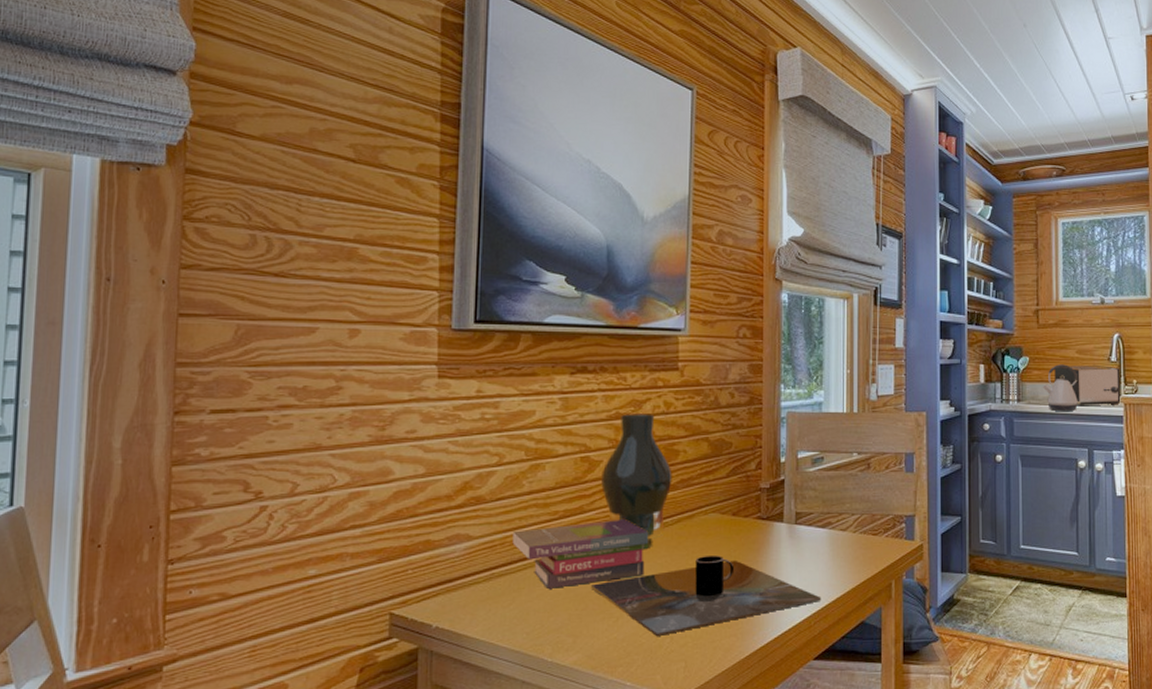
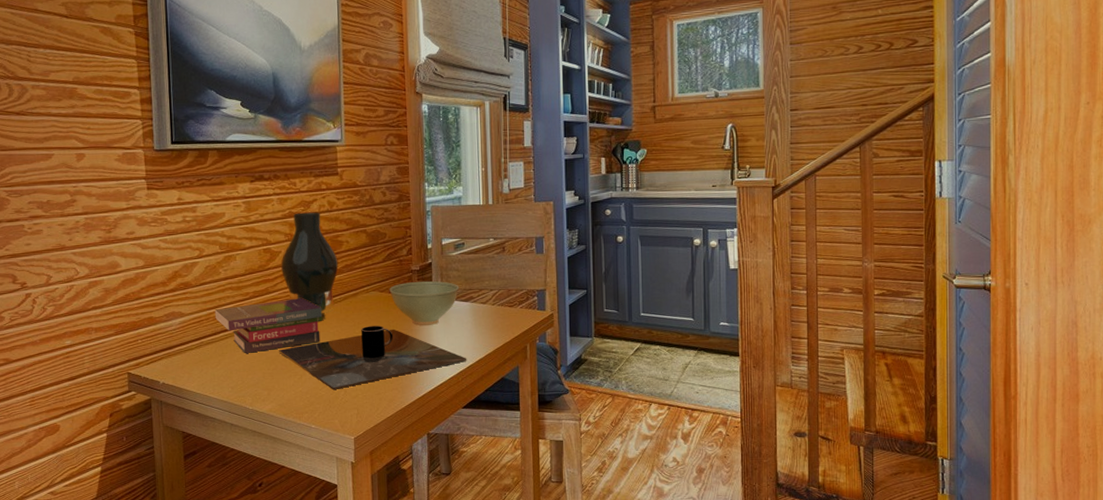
bowl: none [732,501,816,556] -> present [389,280,460,325]
kettle: present [1042,364,1081,412] -> none [659,154,696,197]
toaster: present [1054,364,1121,407] -> none [671,153,734,191]

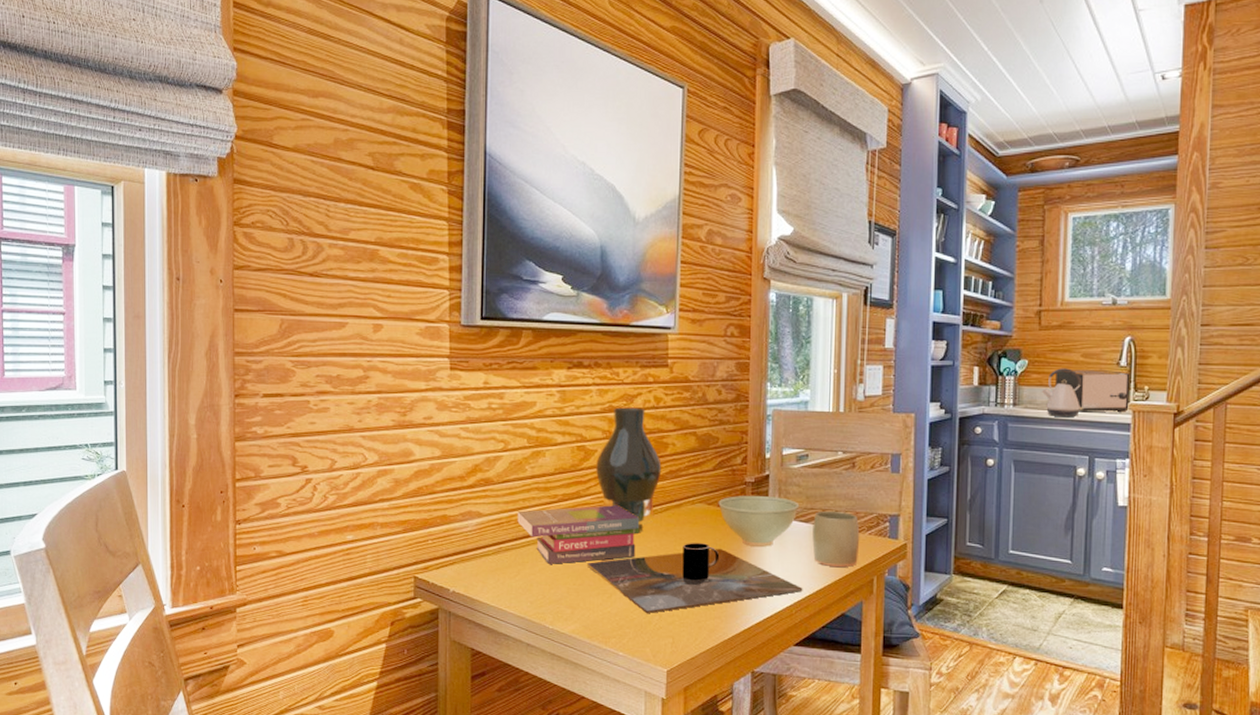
mug: none [472,289,513,338] -> present [812,510,860,567]
kettle: none [659,154,696,197] -> present [1041,368,1083,418]
toaster: none [671,153,734,191] -> present [1055,369,1130,413]

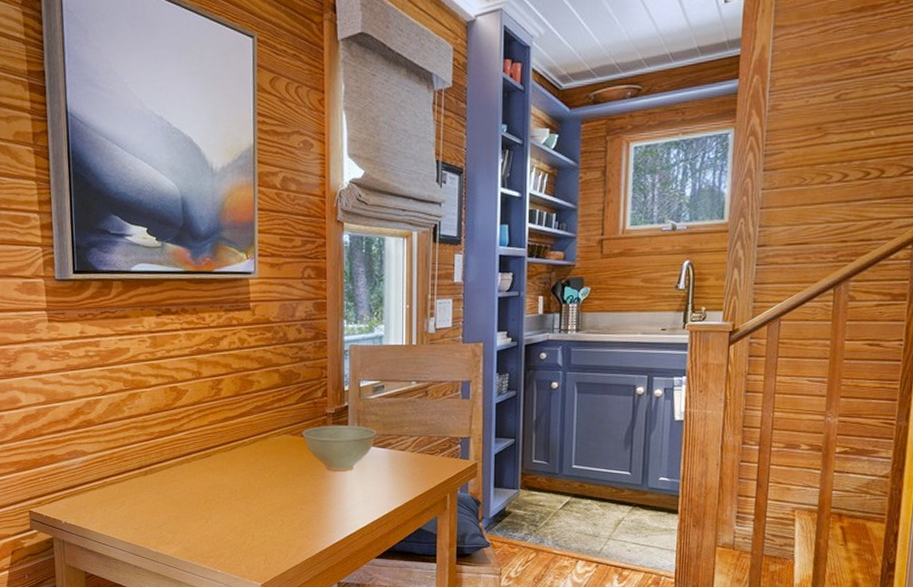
books: present [517,505,640,564] -> none [118,439,231,495]
place setting: present [586,543,803,613] -> none [184,470,382,534]
vase: present [595,407,662,532] -> none [187,349,249,463]
mug: present [812,510,860,567] -> none [390,436,434,486]
kettle: present [1041,368,1083,418] -> none [602,293,643,341]
toaster: present [1055,369,1130,413] -> none [616,292,688,335]

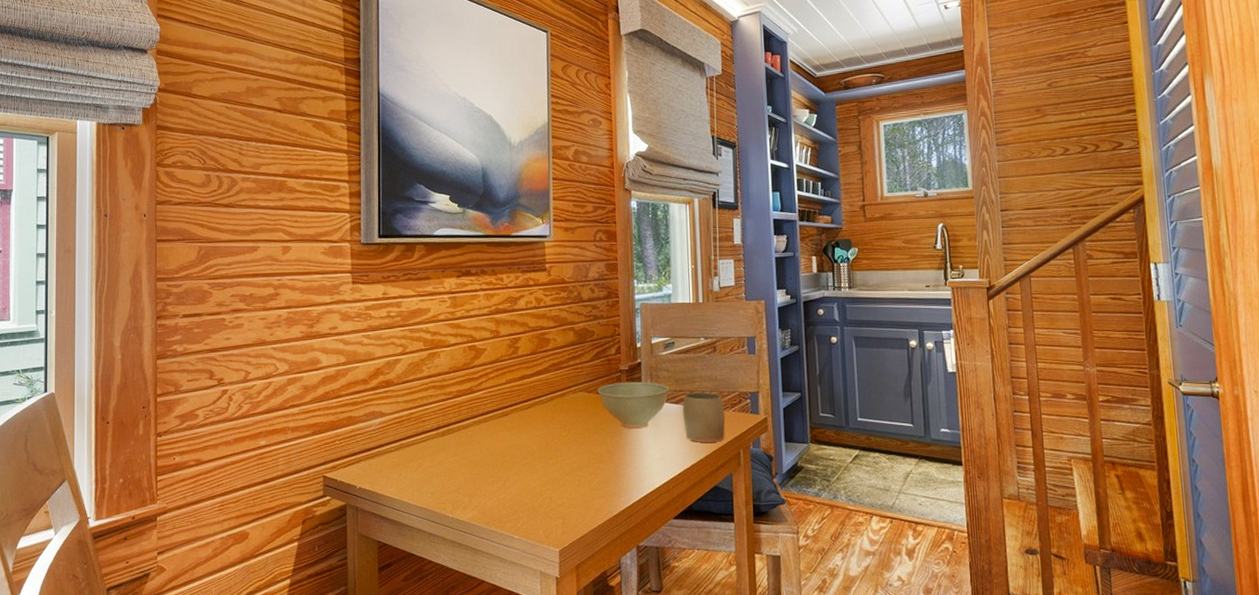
mug: none [390,436,434,486] -> present [682,391,726,443]

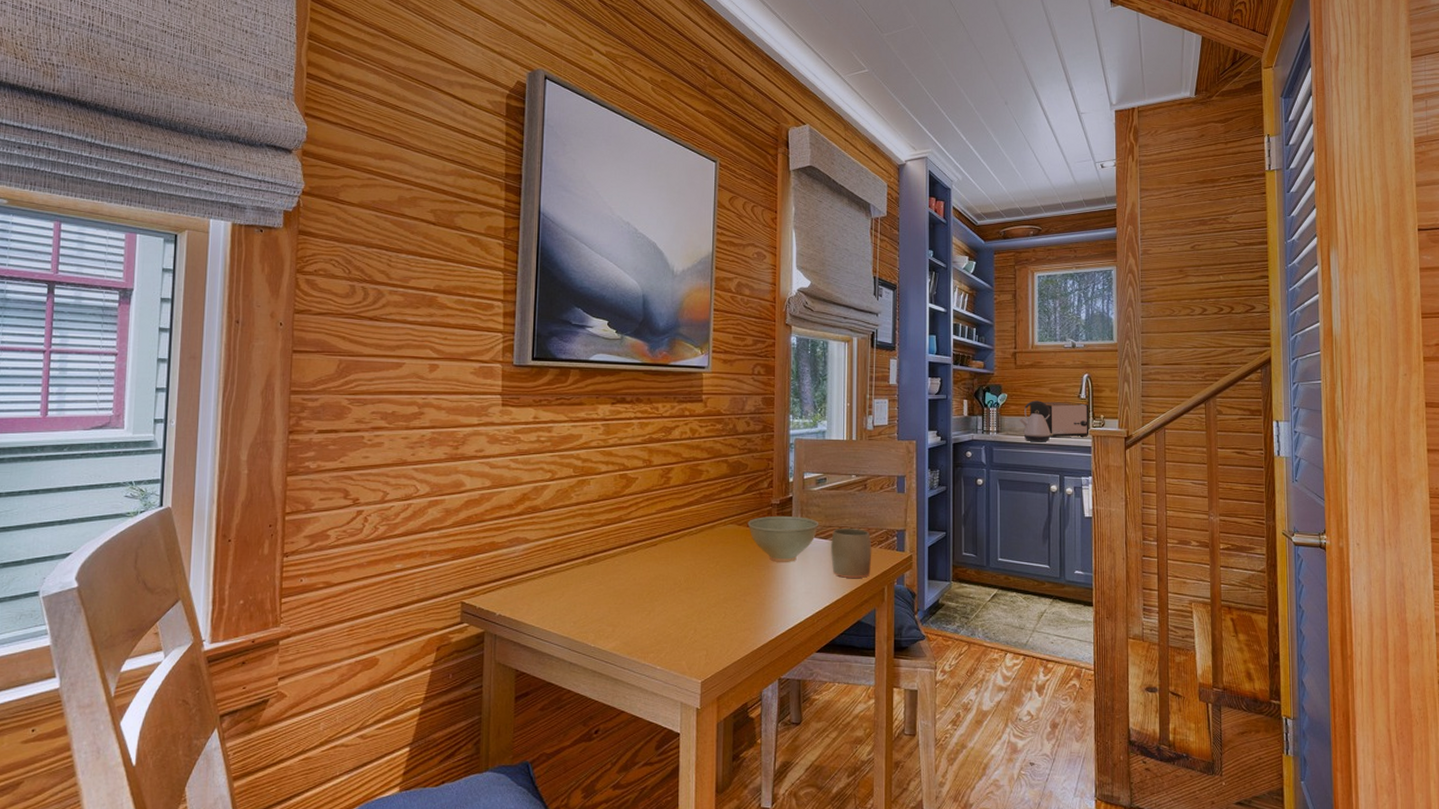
kettle: none [871,253,909,297] -> present [1019,400,1053,442]
toaster: none [882,252,948,291] -> present [1030,401,1089,438]

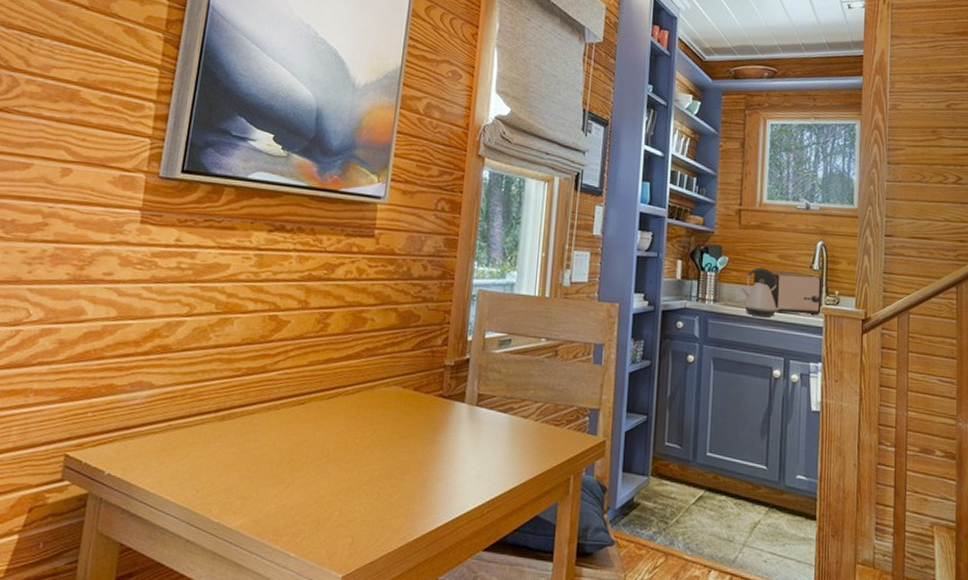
bowl: present [747,515,819,562] -> none [414,379,499,438]
mug: present [831,527,872,578] -> none [509,400,559,464]

